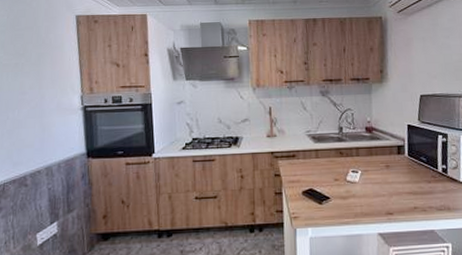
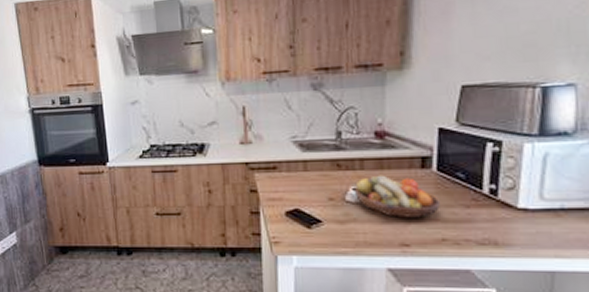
fruit bowl: none [353,160,411,193] -> present [355,175,440,219]

